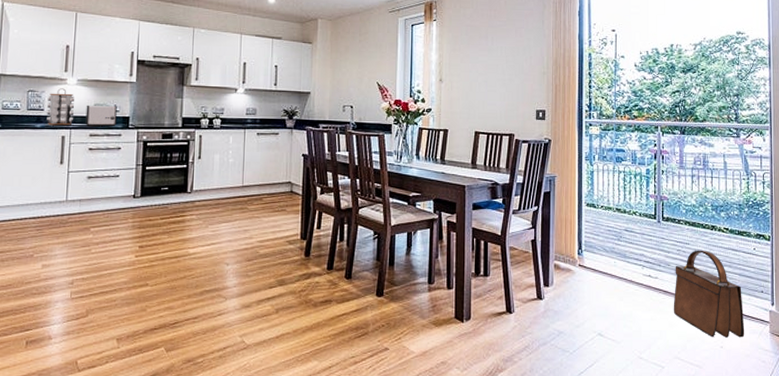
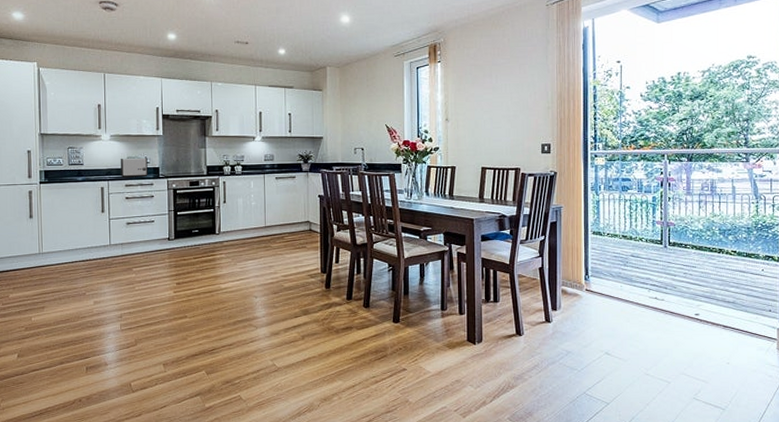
spice rack: present [46,88,75,126] -> none [86,144,111,178]
handbag: present [673,250,745,338] -> none [679,272,752,355]

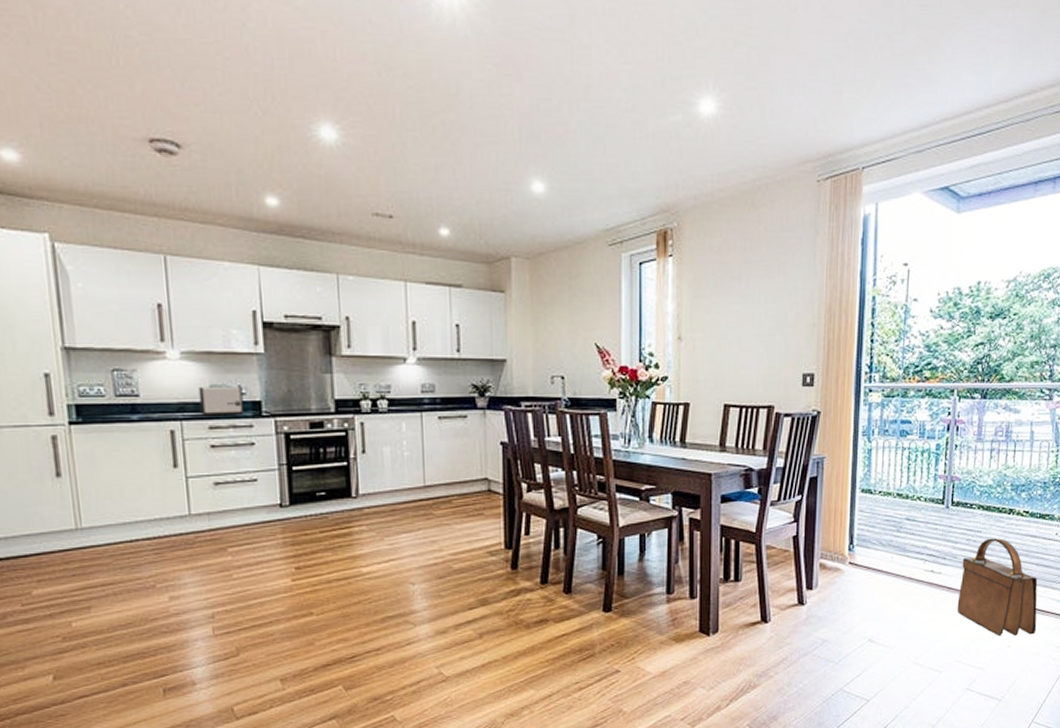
handbag: none [679,272,752,355] -> present [957,538,1038,637]

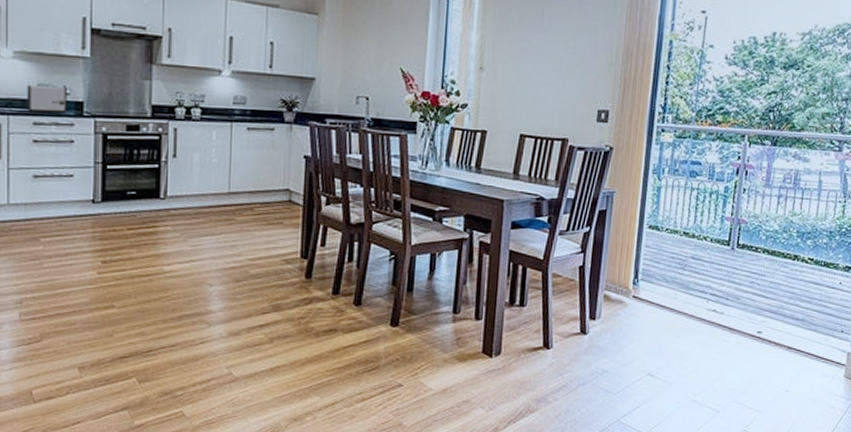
handbag: present [957,538,1038,637] -> none [737,282,820,381]

